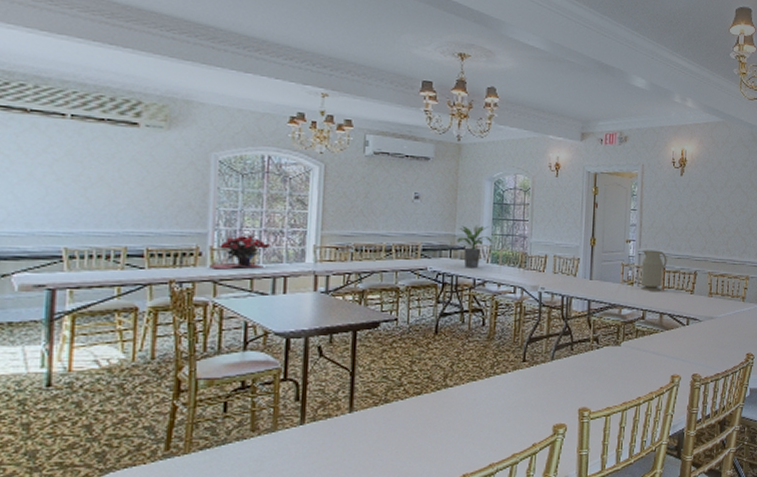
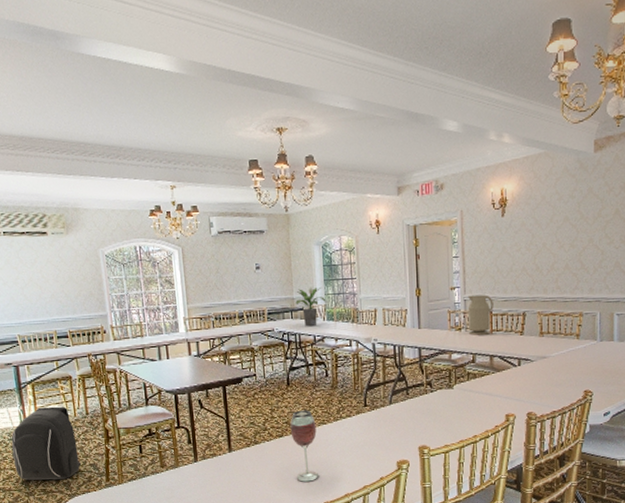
backpack: none [16,347,129,450] -> present [11,406,81,480]
flower arrangement: present [209,234,270,270] -> none [112,313,152,343]
wineglass: none [432,363,464,450] -> present [290,410,318,482]

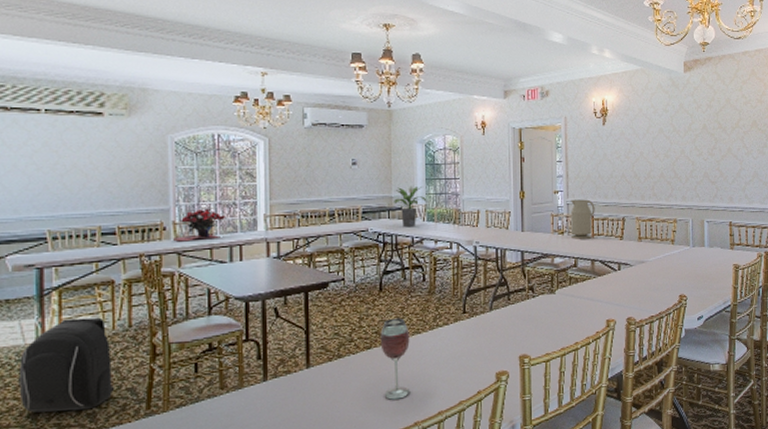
flower arrangement: none [112,313,152,343] -> present [173,208,225,242]

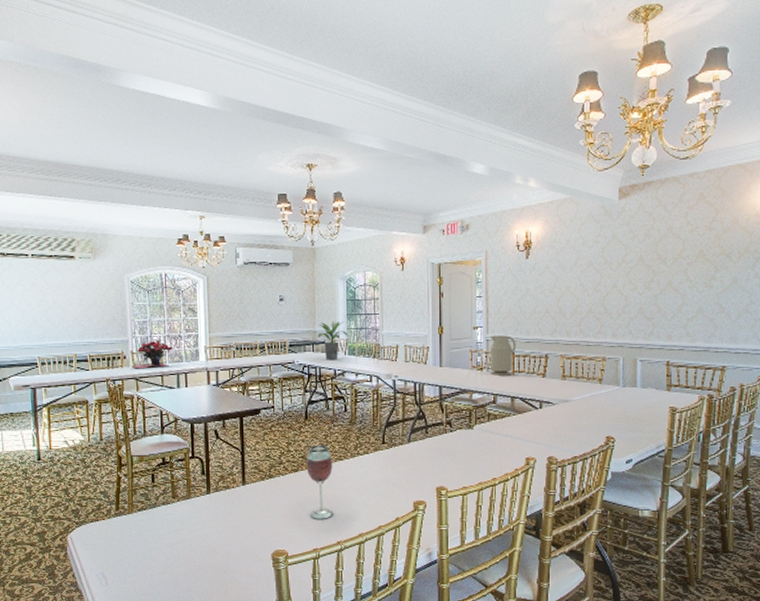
backpack: present [18,317,114,413] -> none [22,431,91,507]

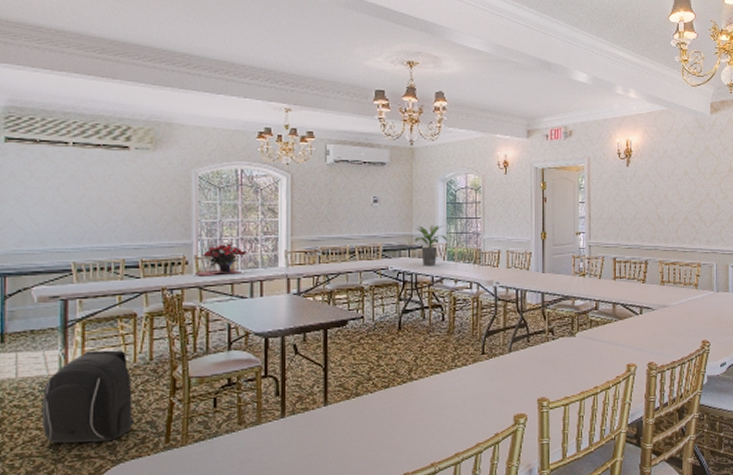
backpack: none [22,431,91,507] -> present [41,350,134,443]
wineglass: present [306,444,333,519] -> none [398,357,428,440]
water jug: present [491,335,516,376] -> none [593,241,617,282]

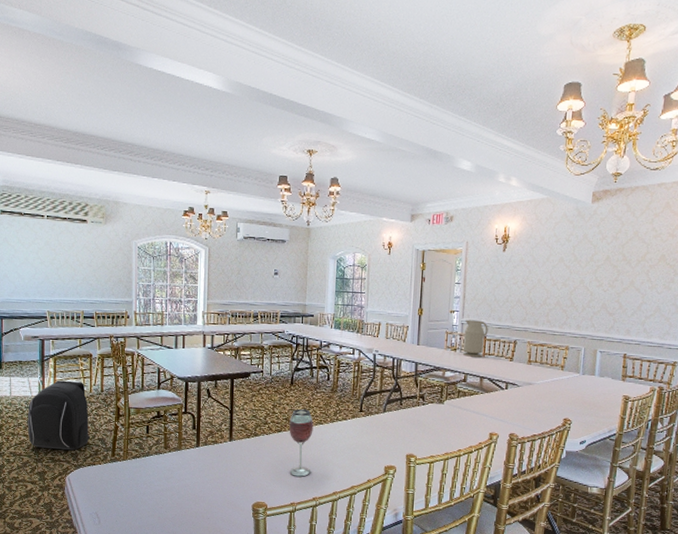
flower arrangement: present [195,243,247,276] -> none [134,303,173,329]
wineglass: none [398,357,428,440] -> present [289,408,314,477]
potted plant: present [411,224,448,267] -> none [305,296,336,333]
water jug: none [593,241,617,282] -> present [463,320,488,357]

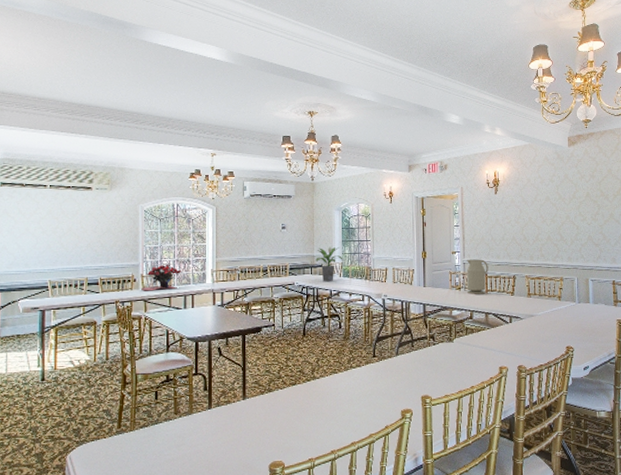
backpack: present [27,380,90,450] -> none [24,351,94,427]
flower arrangement: none [134,303,173,329] -> present [141,264,181,291]
wineglass: present [289,408,314,477] -> none [303,359,328,430]
potted plant: none [305,296,336,333] -> present [313,246,343,282]

